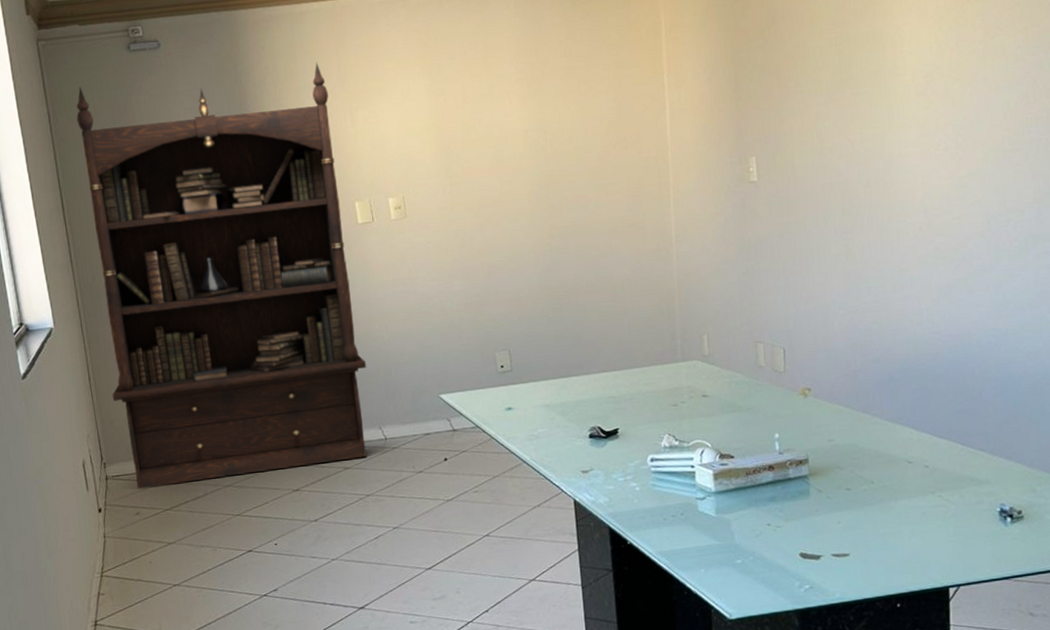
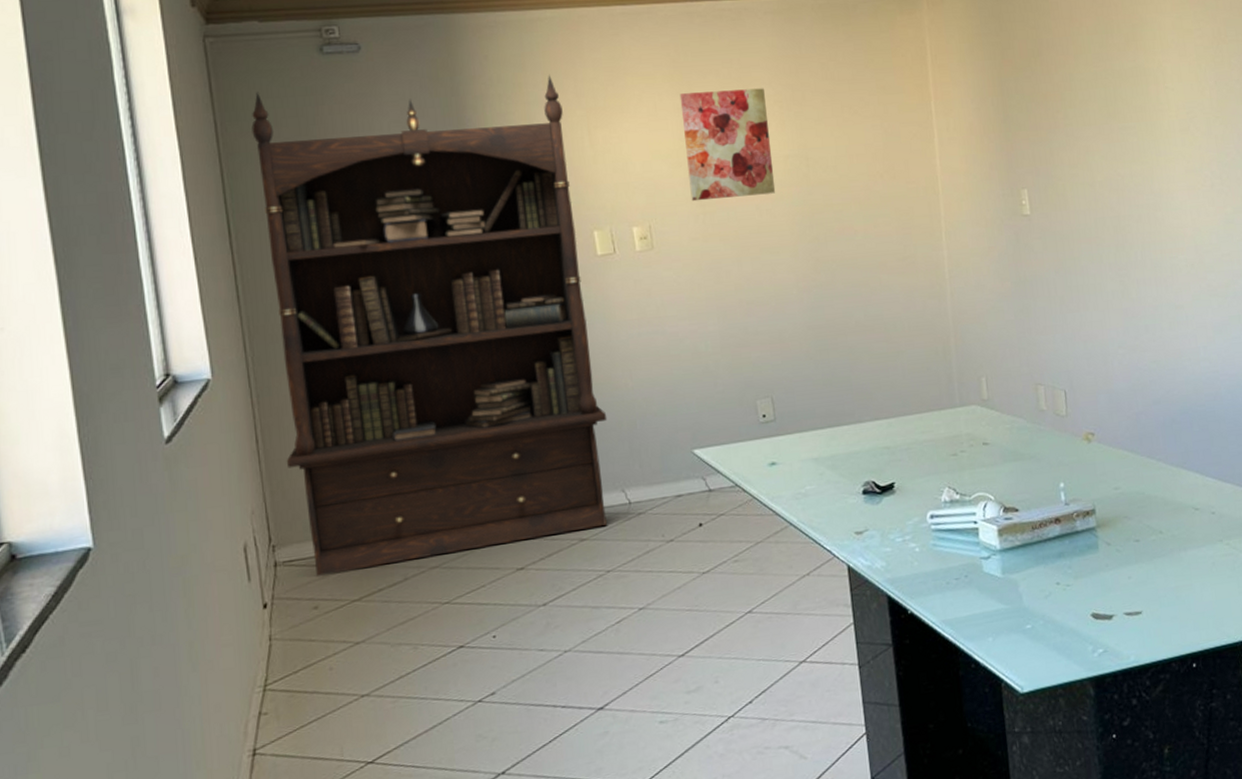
wall art: none [430,67,516,174] -> present [679,88,776,202]

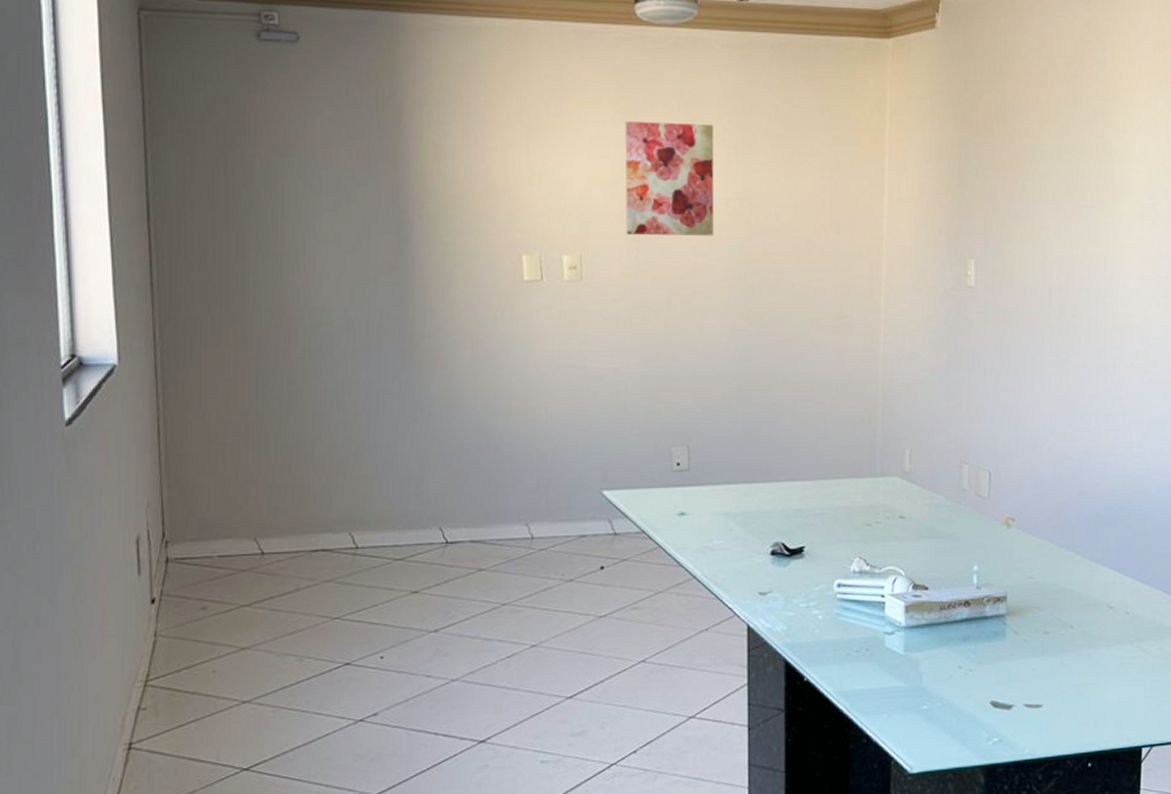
bookcase: present [251,74,607,576] -> none [180,73,518,577]

